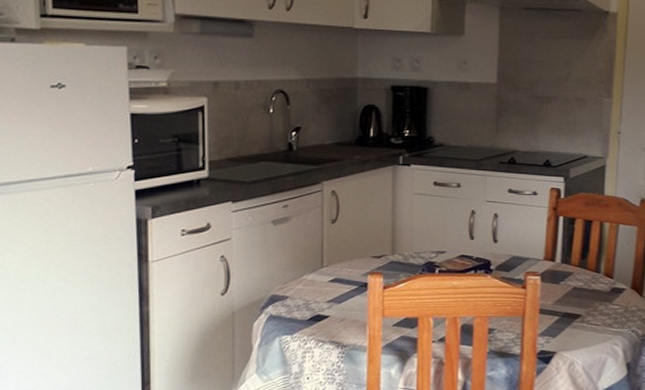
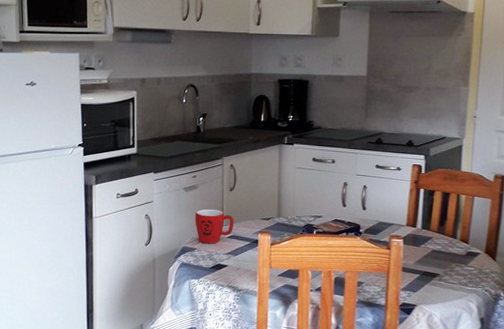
mug: none [287,246,337,290] -> present [195,209,234,244]

